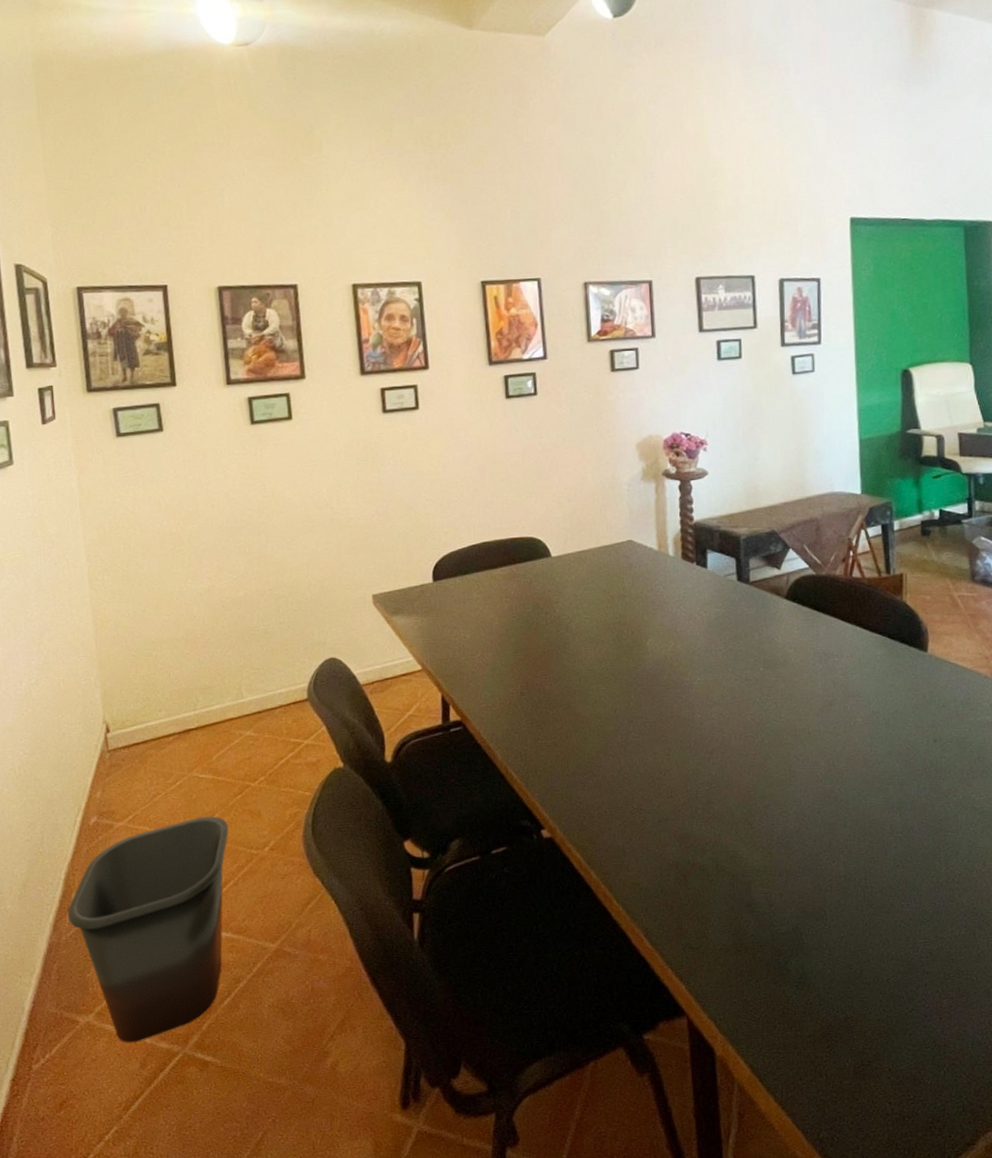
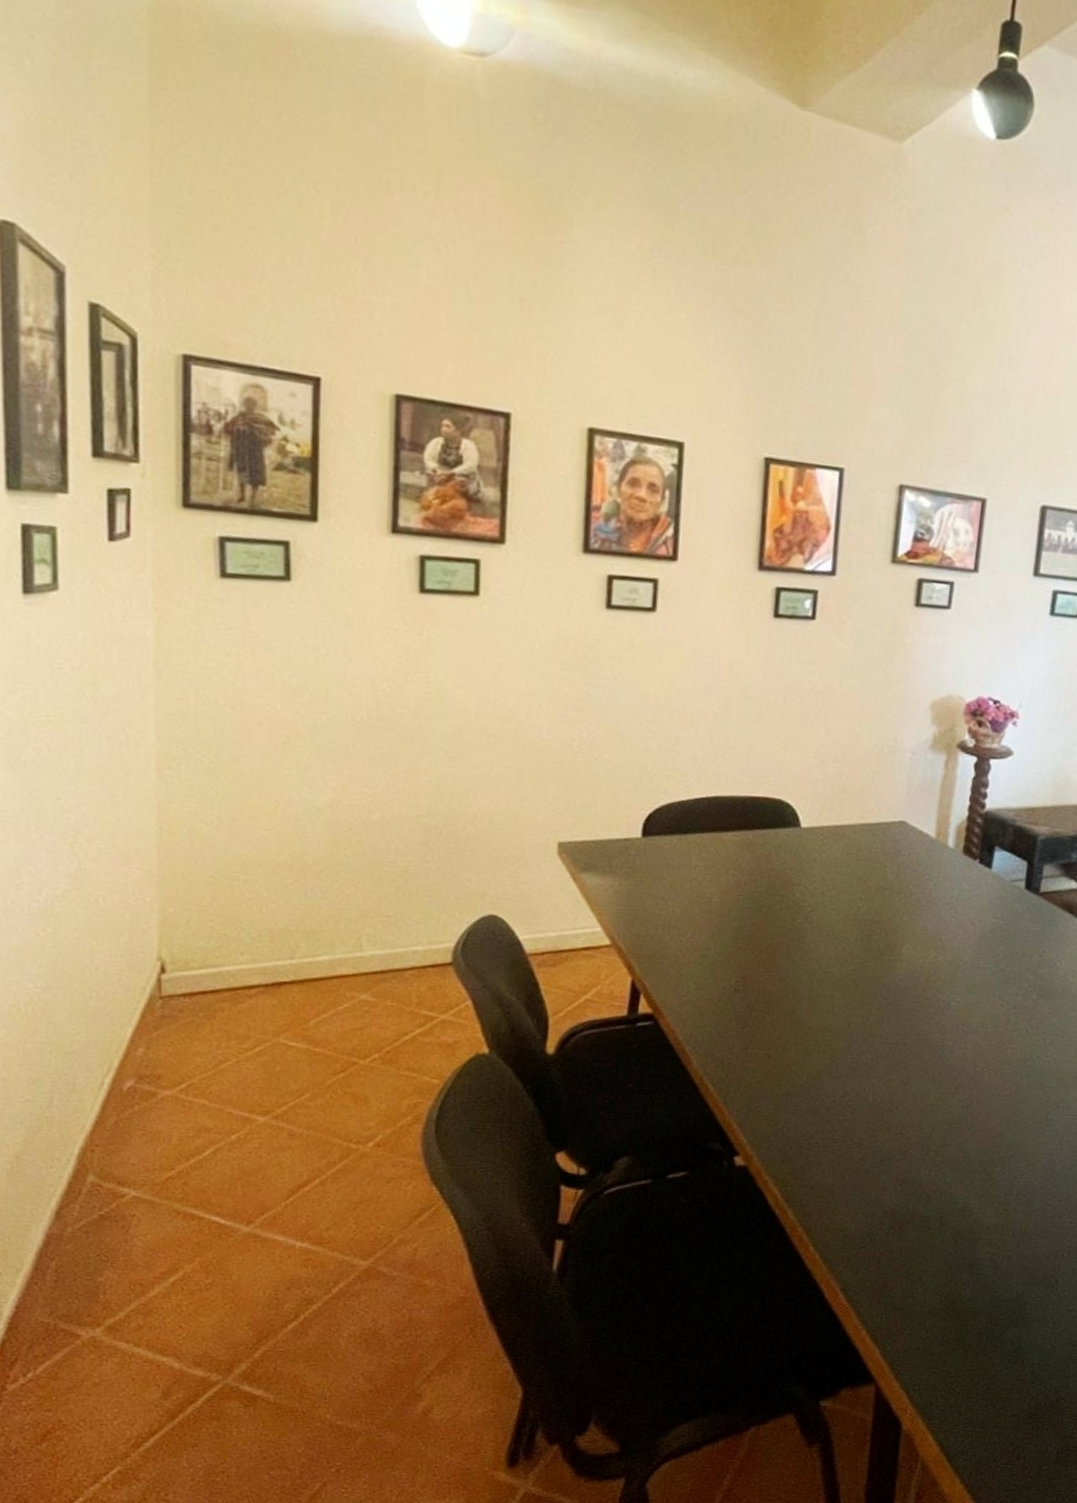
waste bin: present [67,816,230,1043] -> none [77,1095,323,1367]

